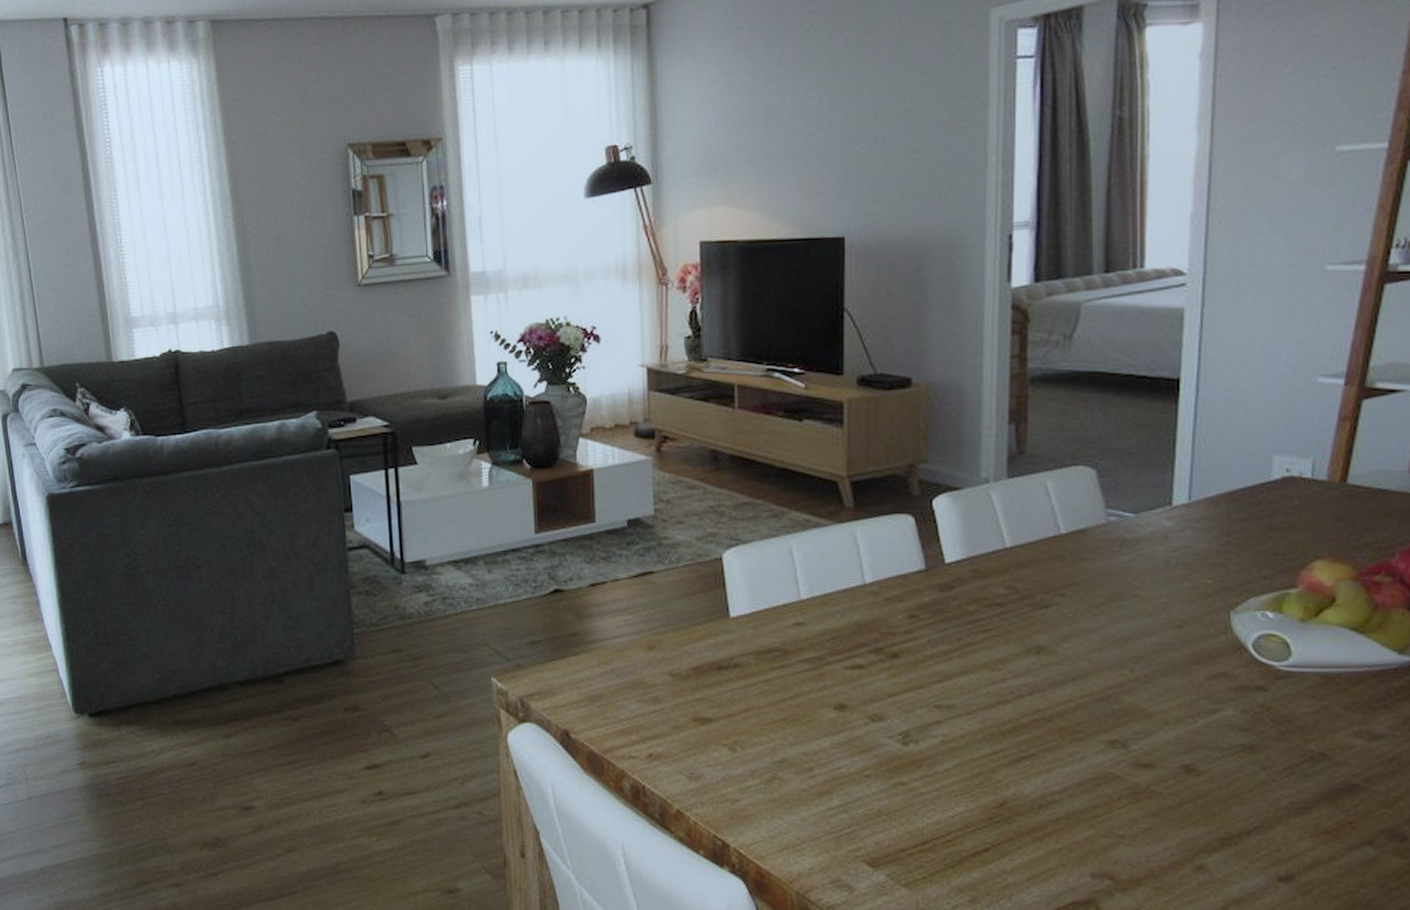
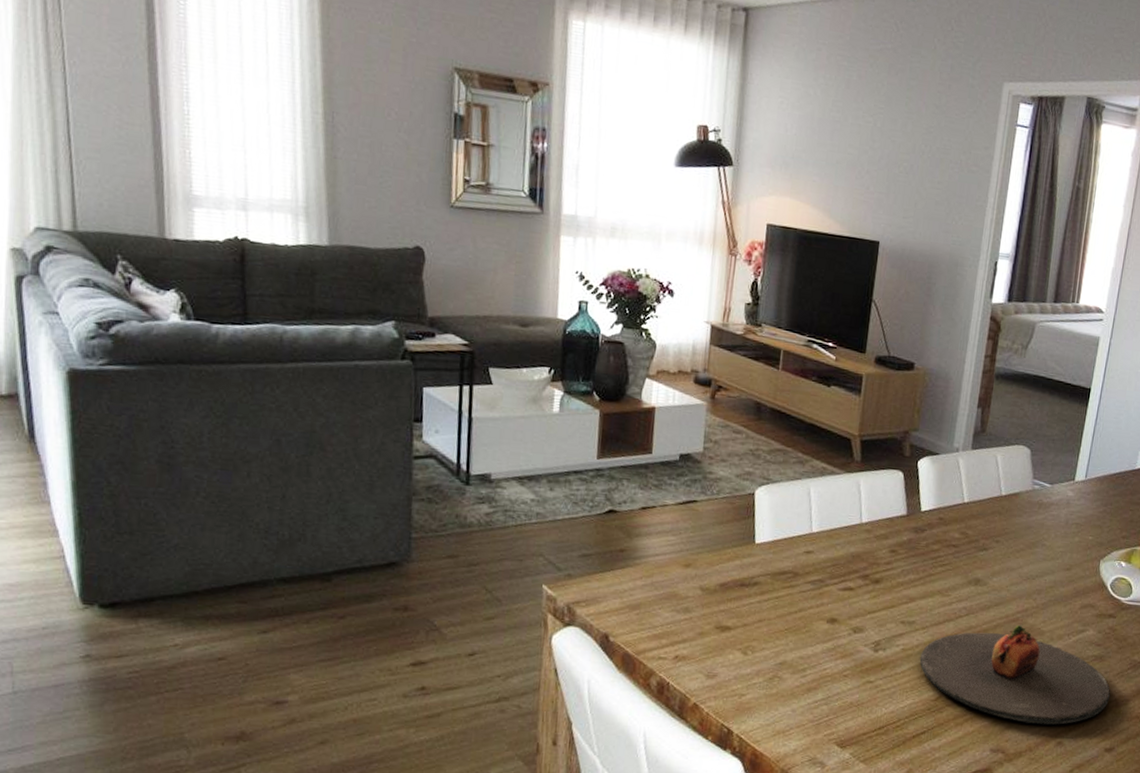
plate: none [968,704,1275,843] -> present [919,624,1110,726]

